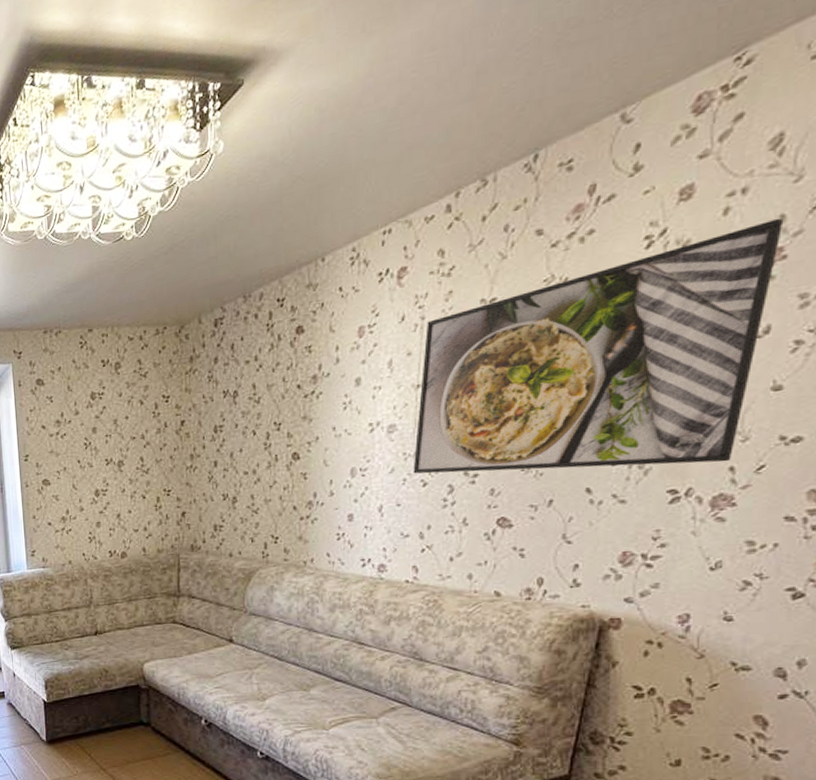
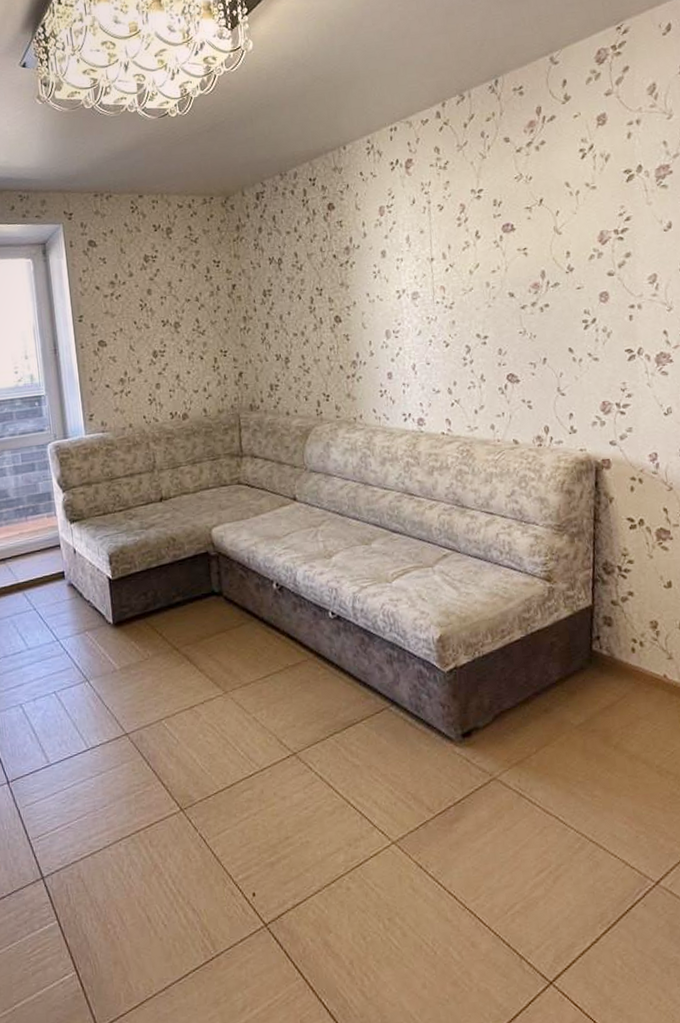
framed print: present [413,218,784,474] -> none [432,143,666,336]

